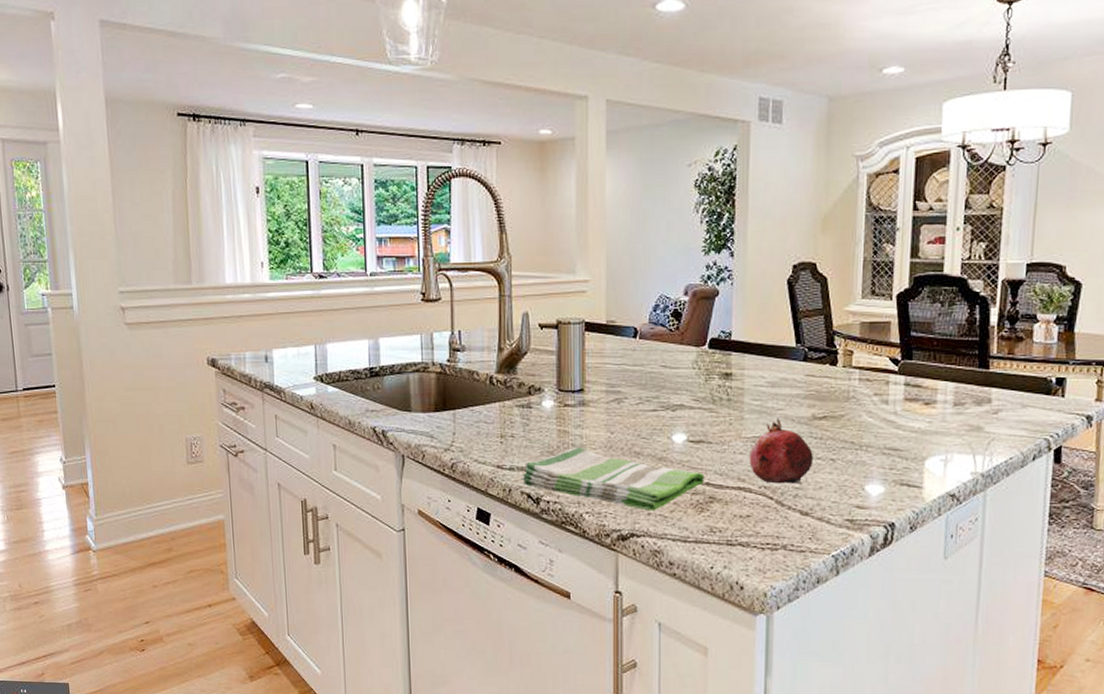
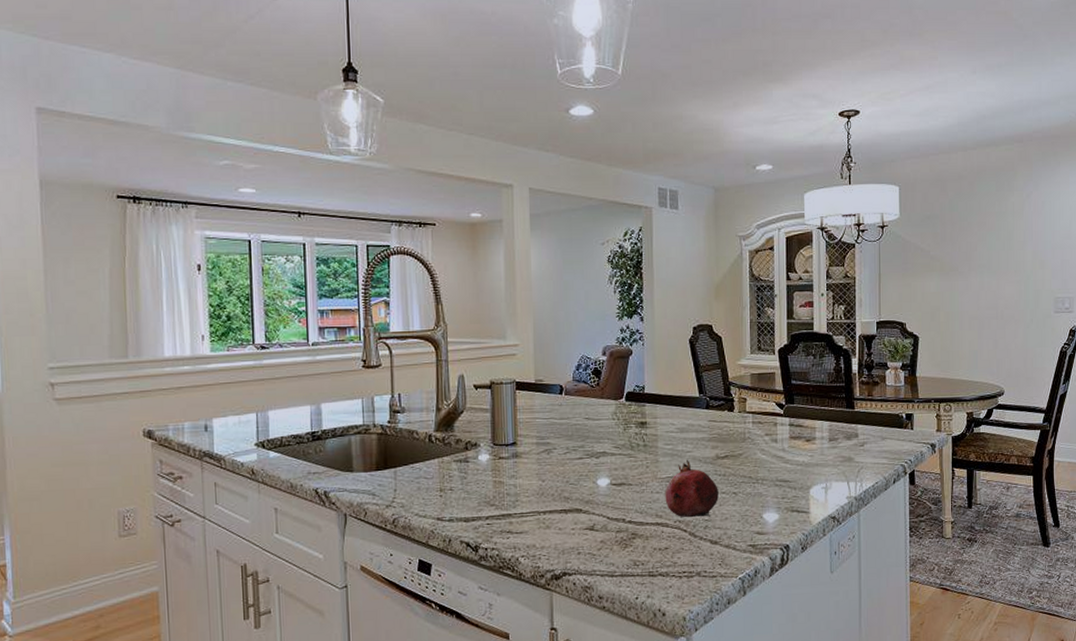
dish towel: present [521,447,704,511] -> none [460,495,626,551]

